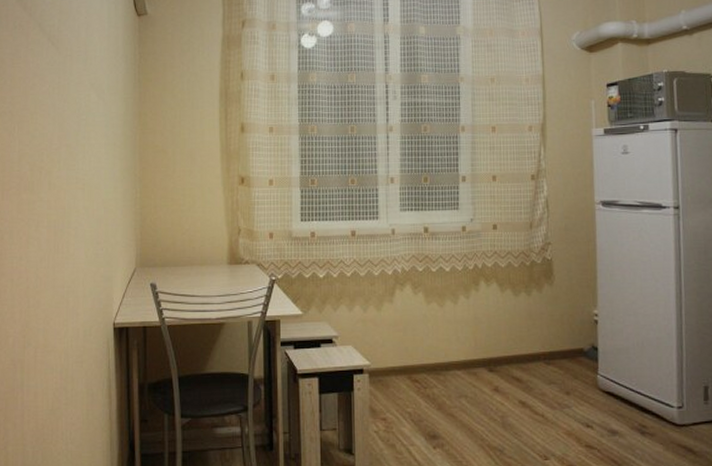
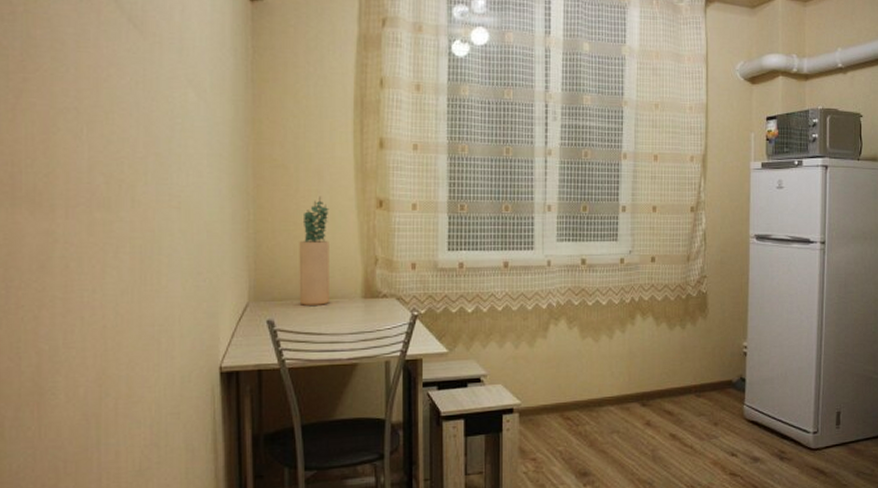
vase: none [176,175,200,271] -> present [299,196,329,305]

